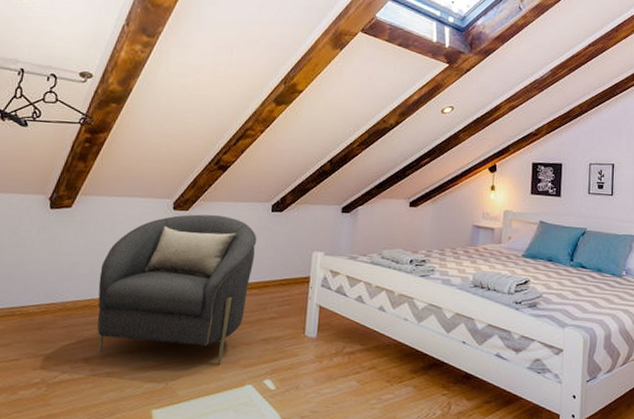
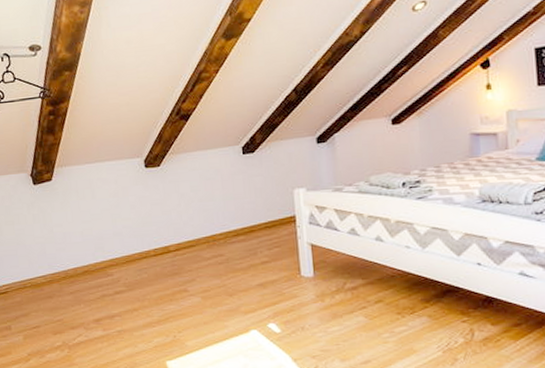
armchair: present [97,214,257,365] -> none [90,166,236,314]

